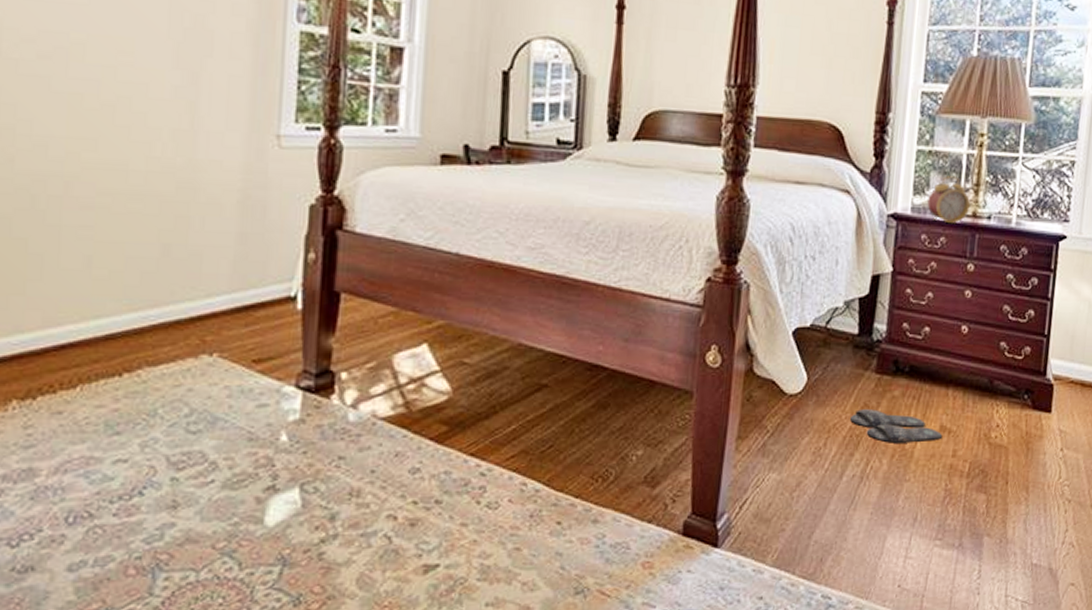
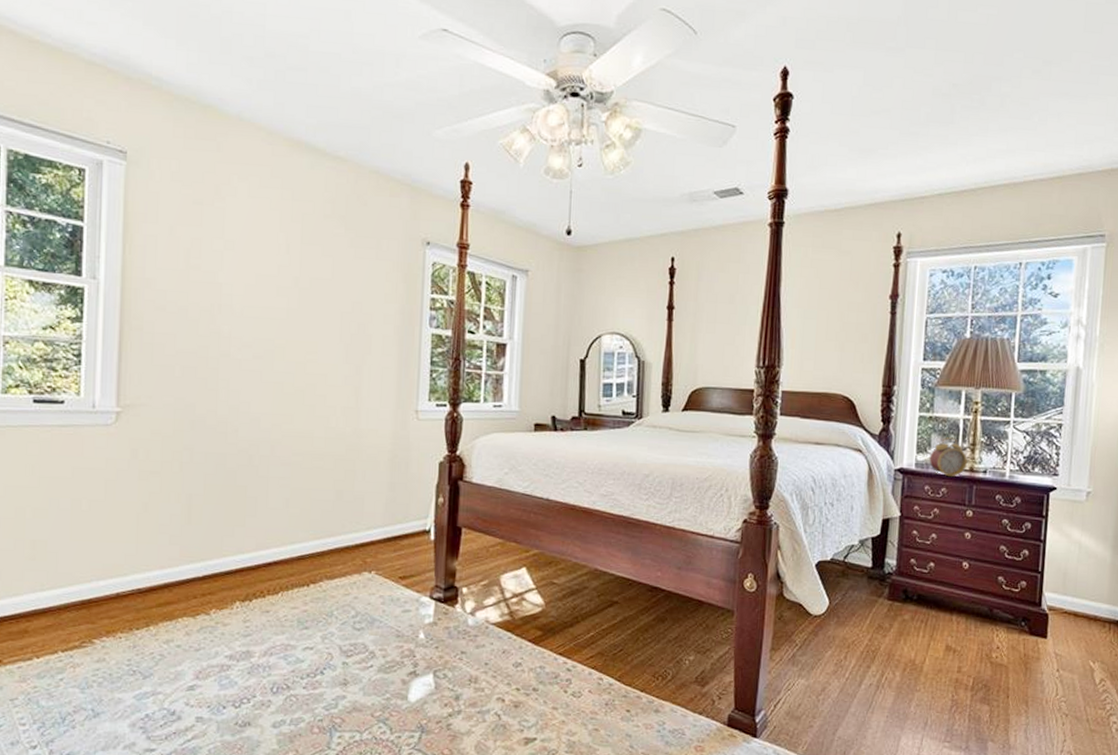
slippers: present [850,409,943,443] -> none [867,630,949,659]

